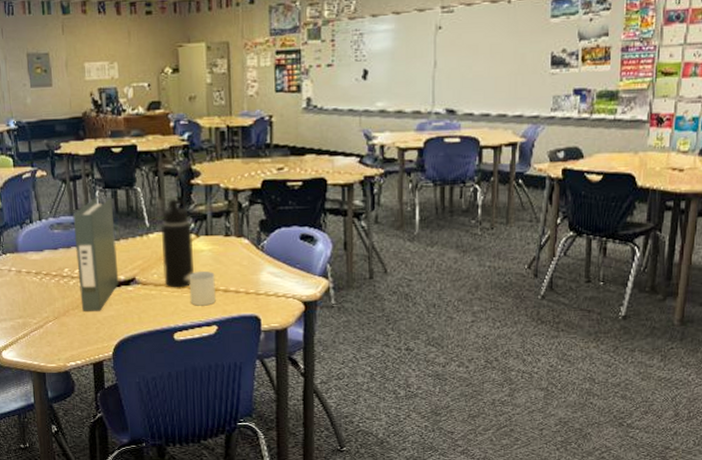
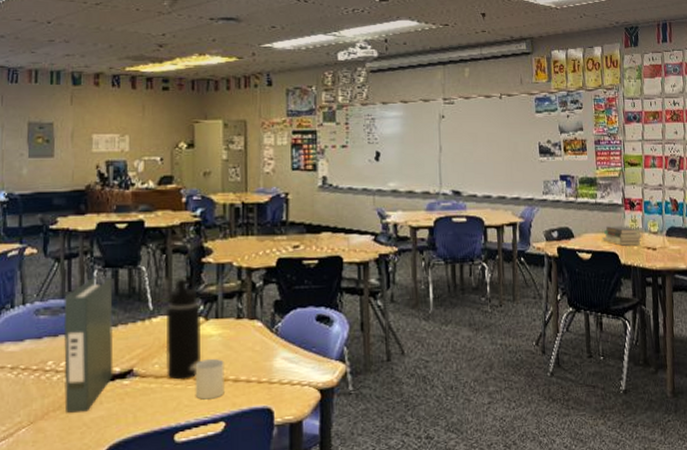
books: none [616,145,669,167] -> present [601,226,643,246]

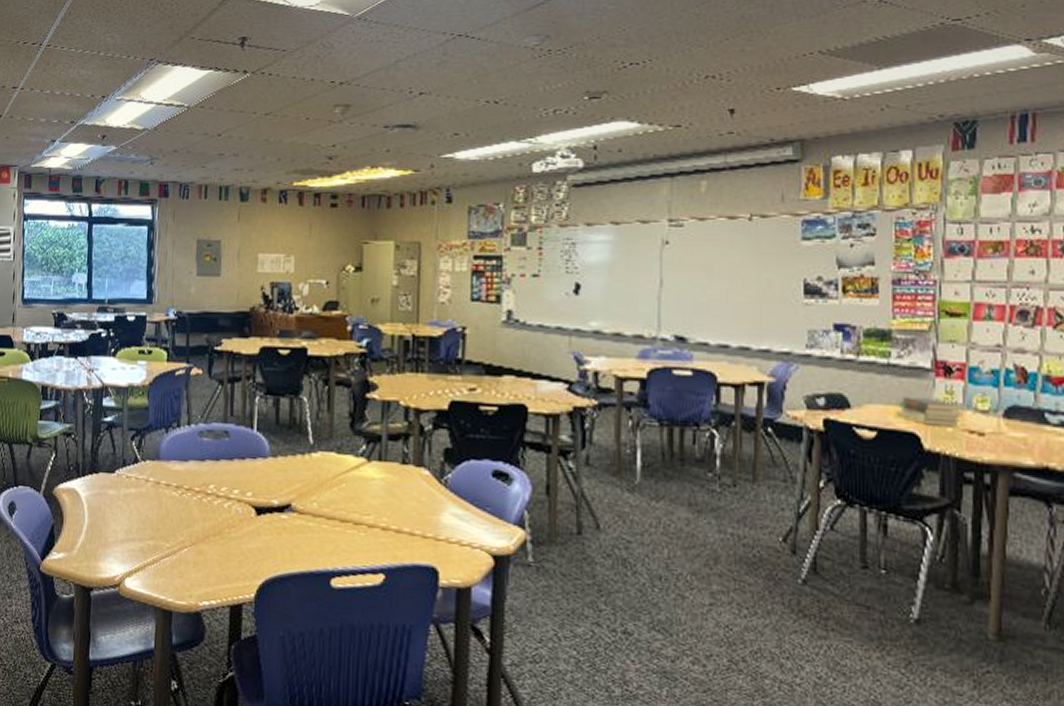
binder: present [63,277,114,413] -> none [224,404,273,541]
water bottle: present [165,277,202,380] -> none [324,412,364,522]
cup: present [195,358,224,400] -> none [354,503,386,548]

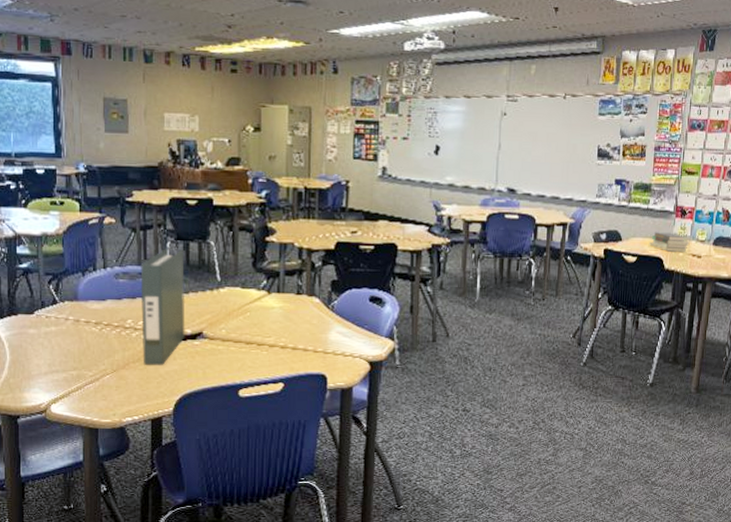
binder: none [224,404,273,541] -> present [140,249,186,365]

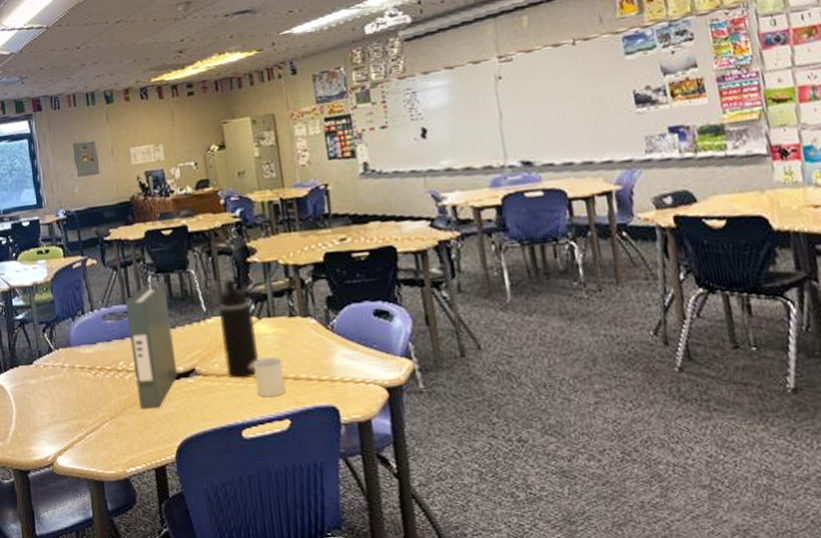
water bottle: none [231,253,265,344] -> present [219,278,258,378]
cup: none [257,327,284,363] -> present [253,357,286,398]
books: present [648,232,690,252] -> none [739,181,805,207]

